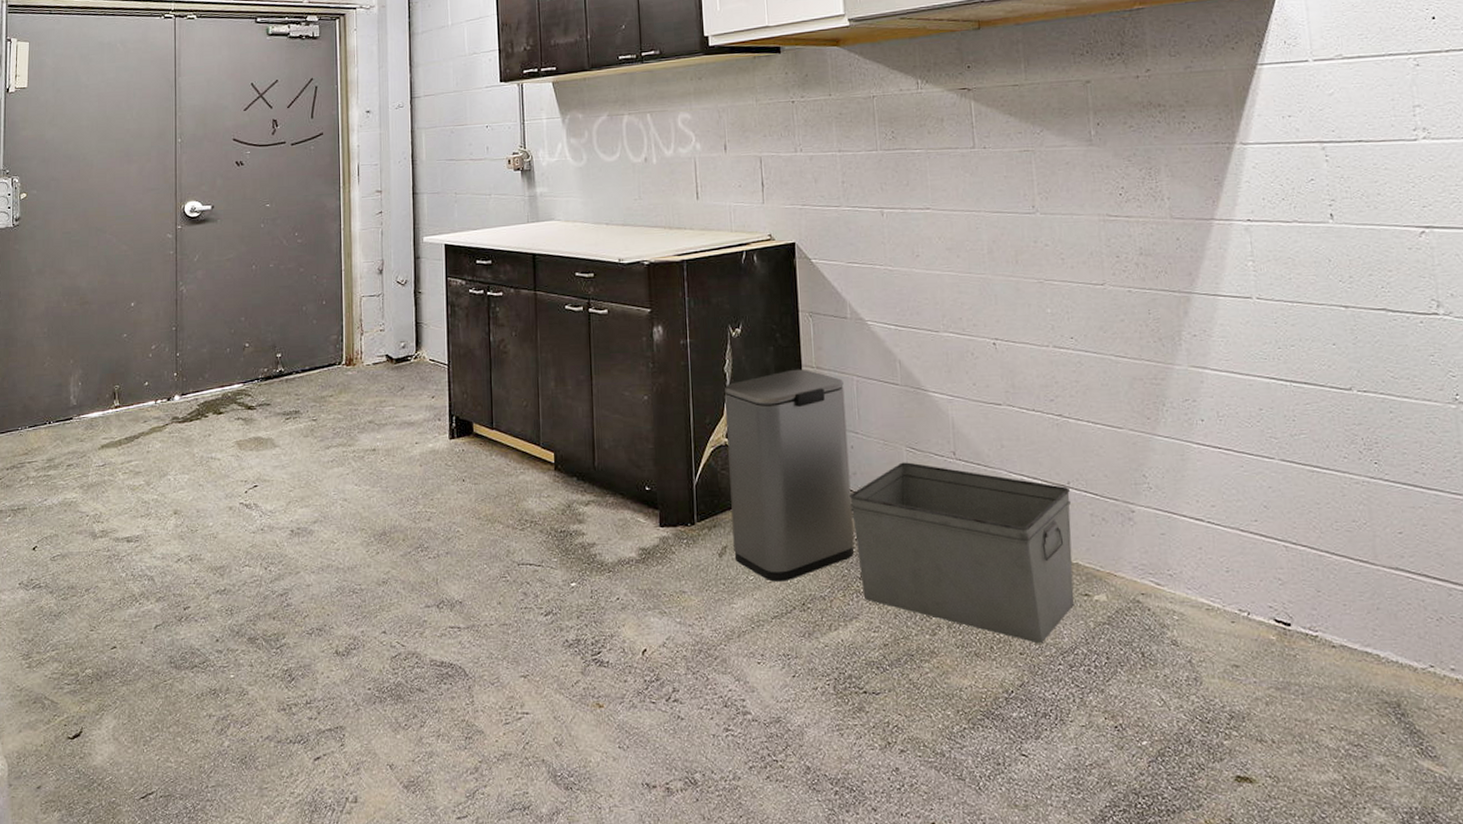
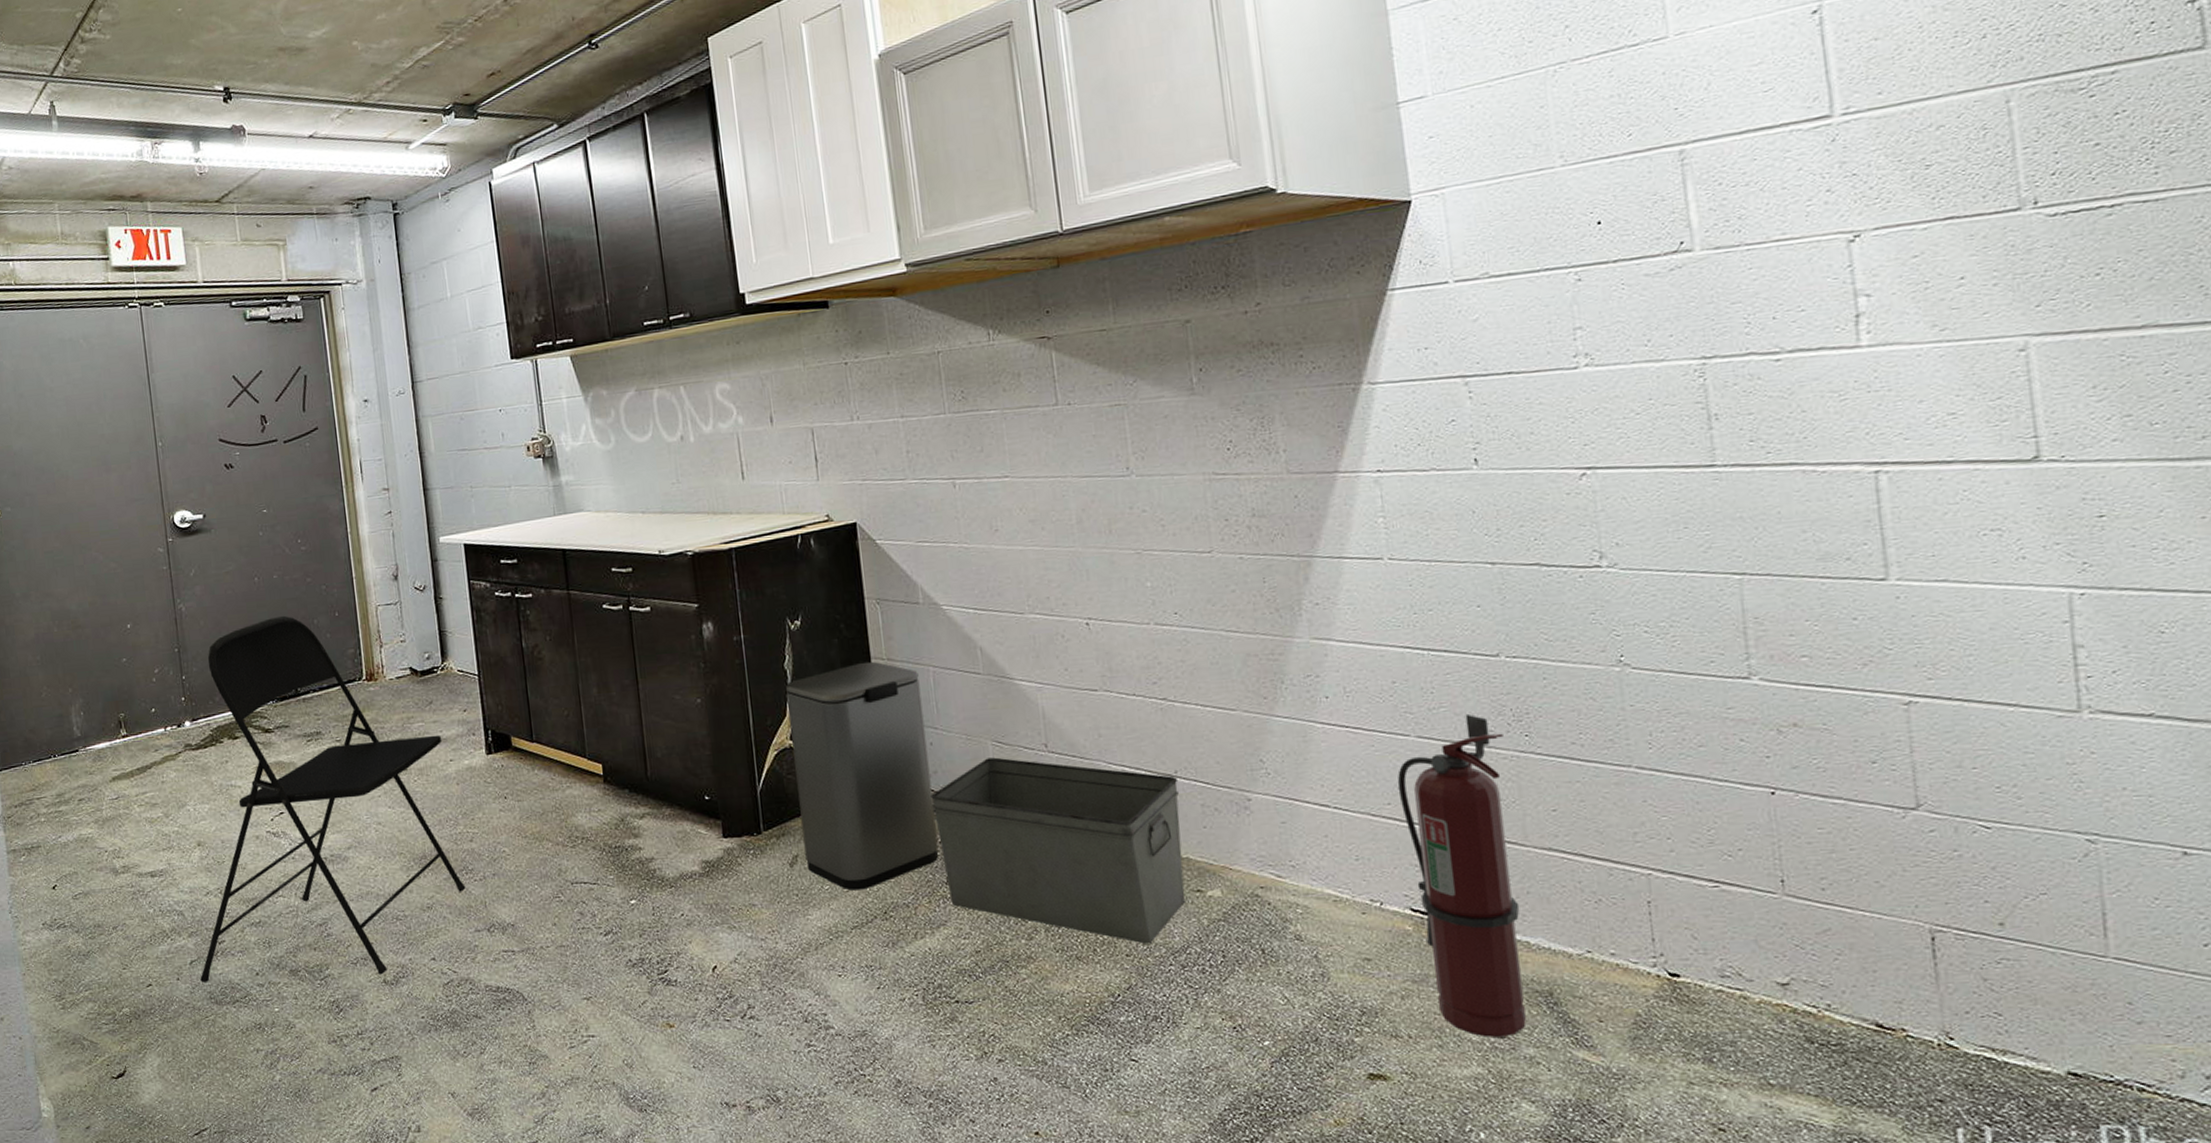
folding chair: none [163,301,420,648] -> present [200,615,466,983]
fire extinguisher: none [1263,441,1377,745] -> present [1397,713,1526,1037]

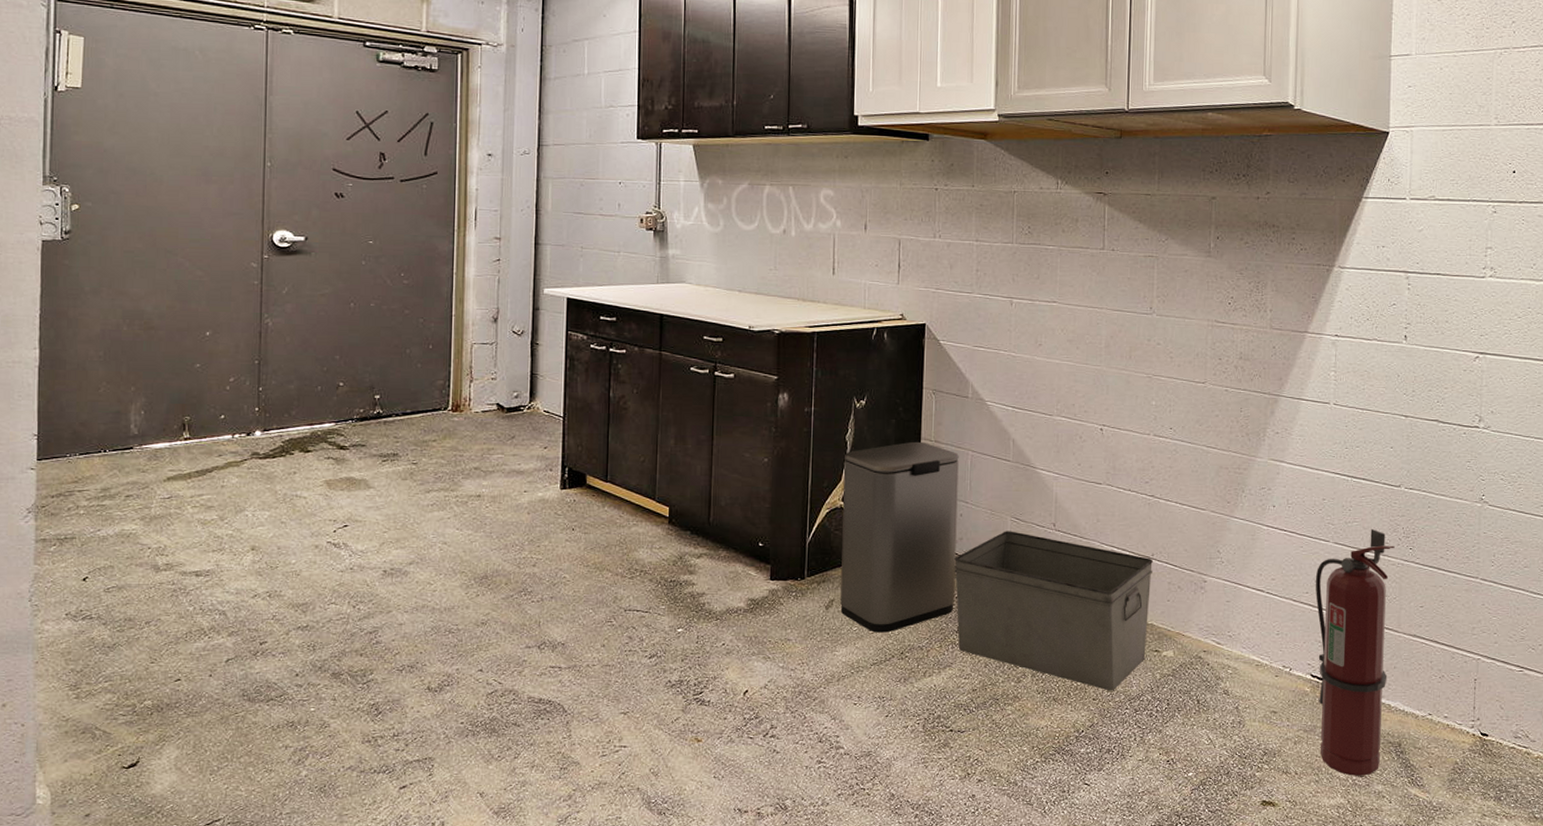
folding chair: present [200,615,466,983] -> none [235,341,522,682]

